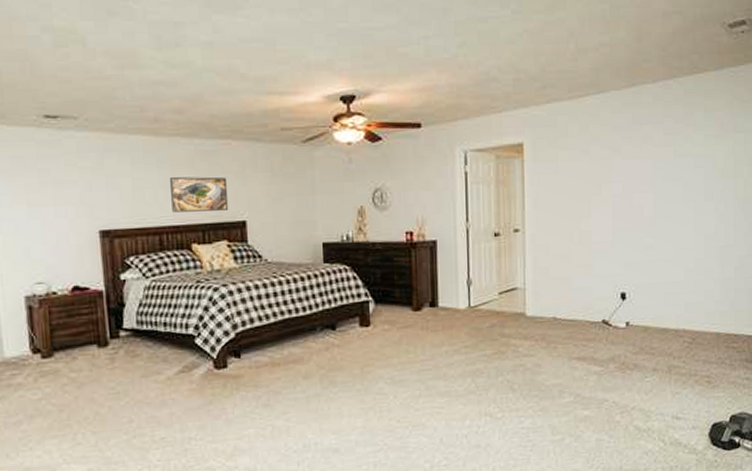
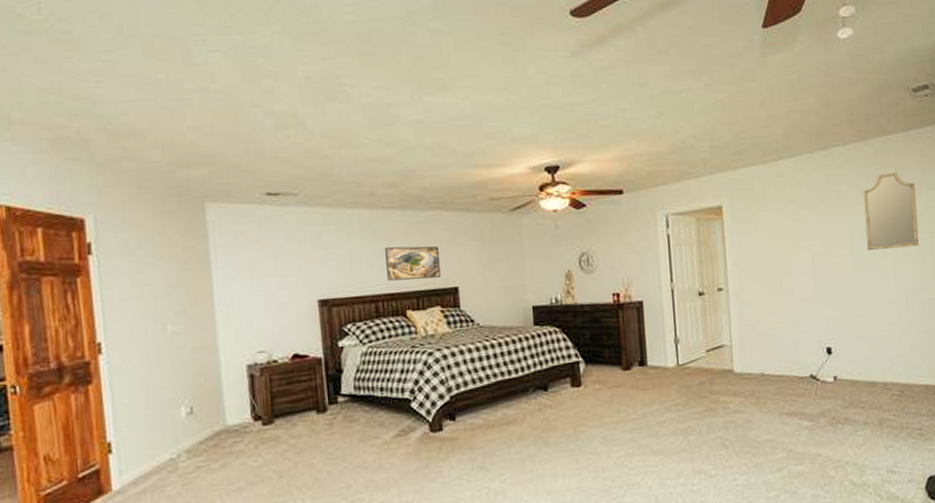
home mirror: none [670,113,724,194] -> present [863,172,920,250]

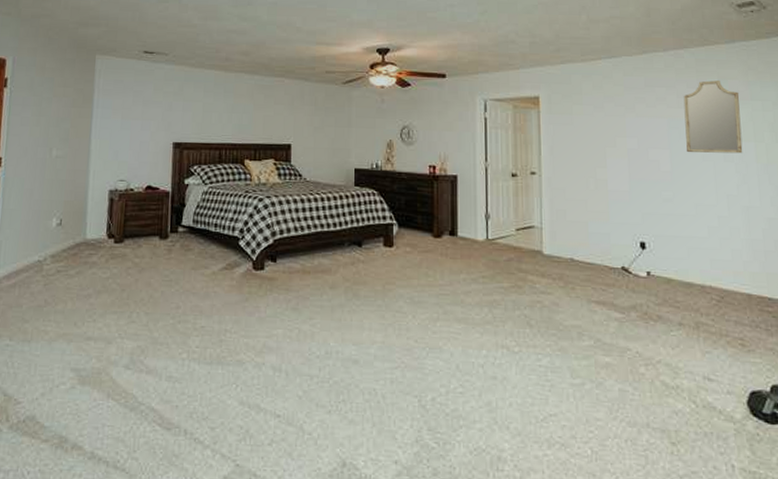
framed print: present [385,246,442,281] -> none [232,105,279,134]

